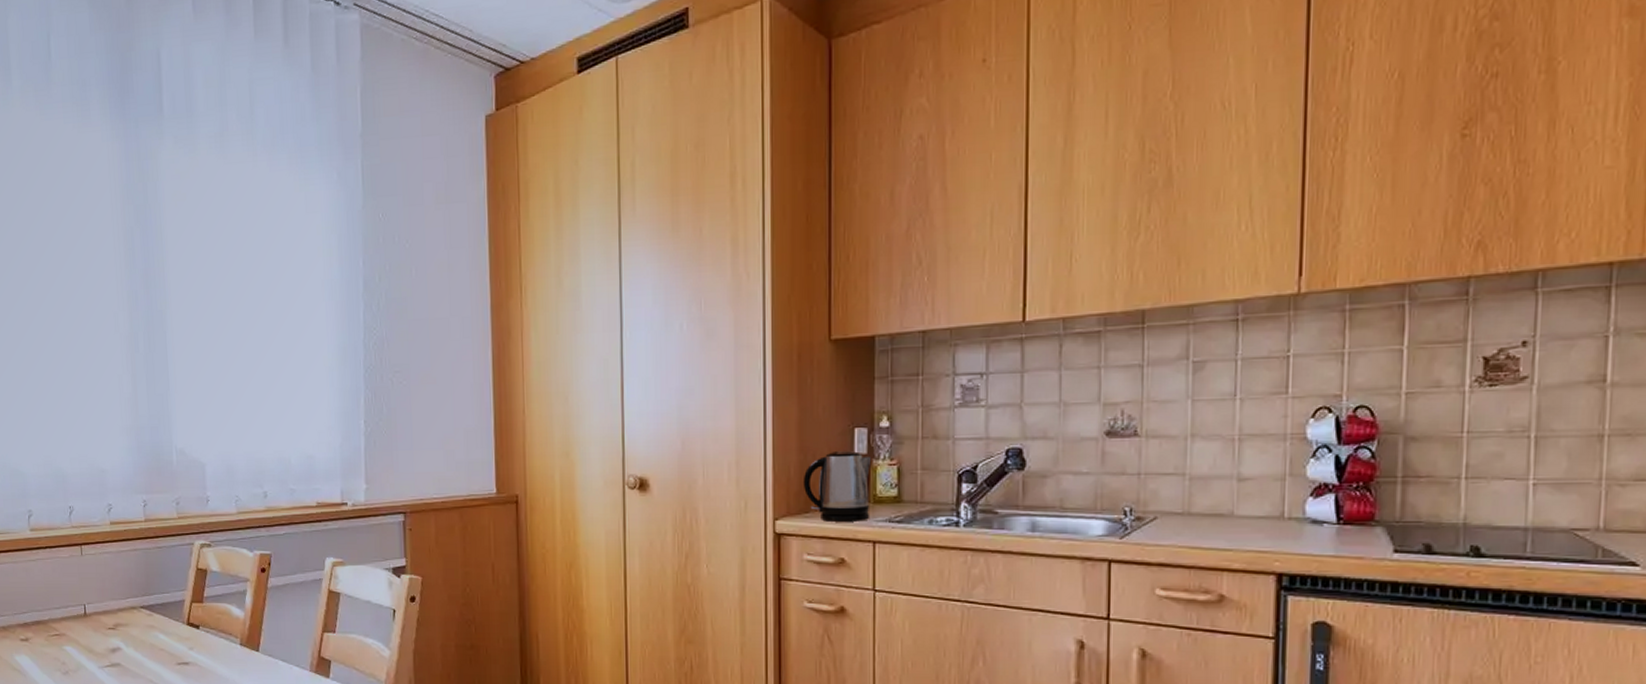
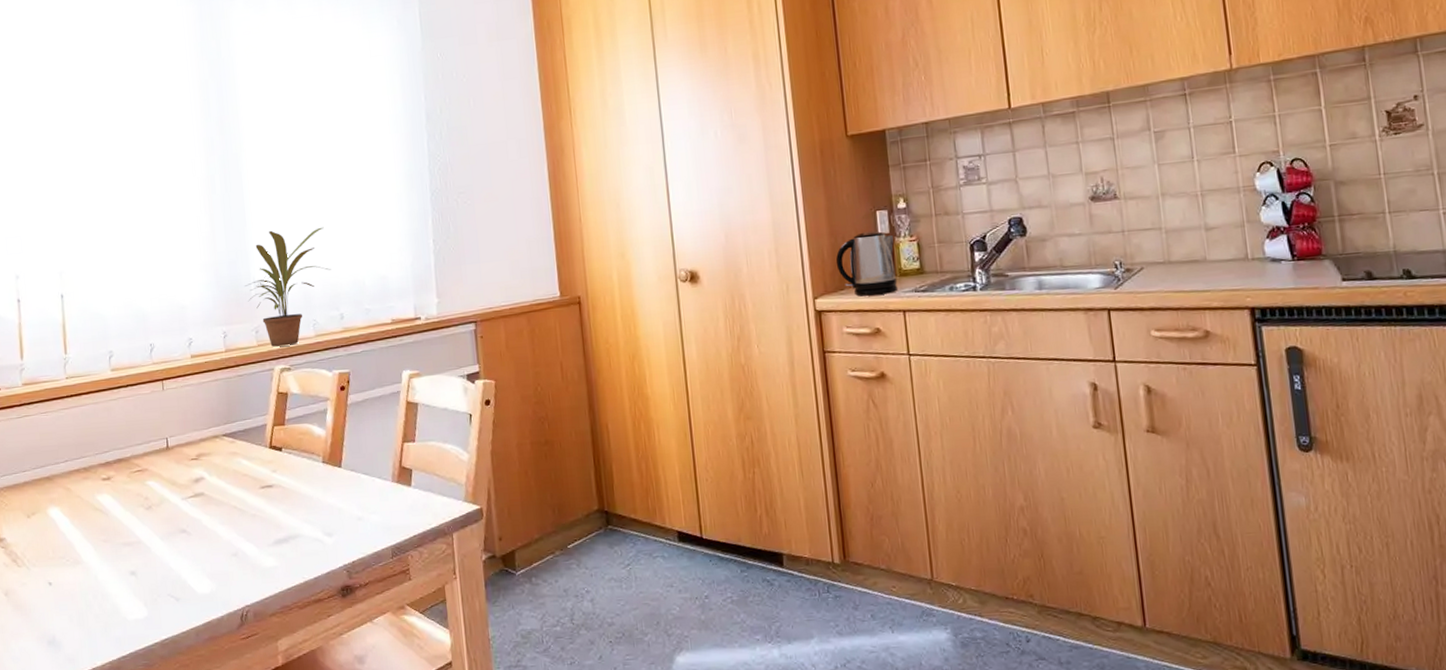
potted plant: none [166,396,256,521] -> present [244,227,331,347]

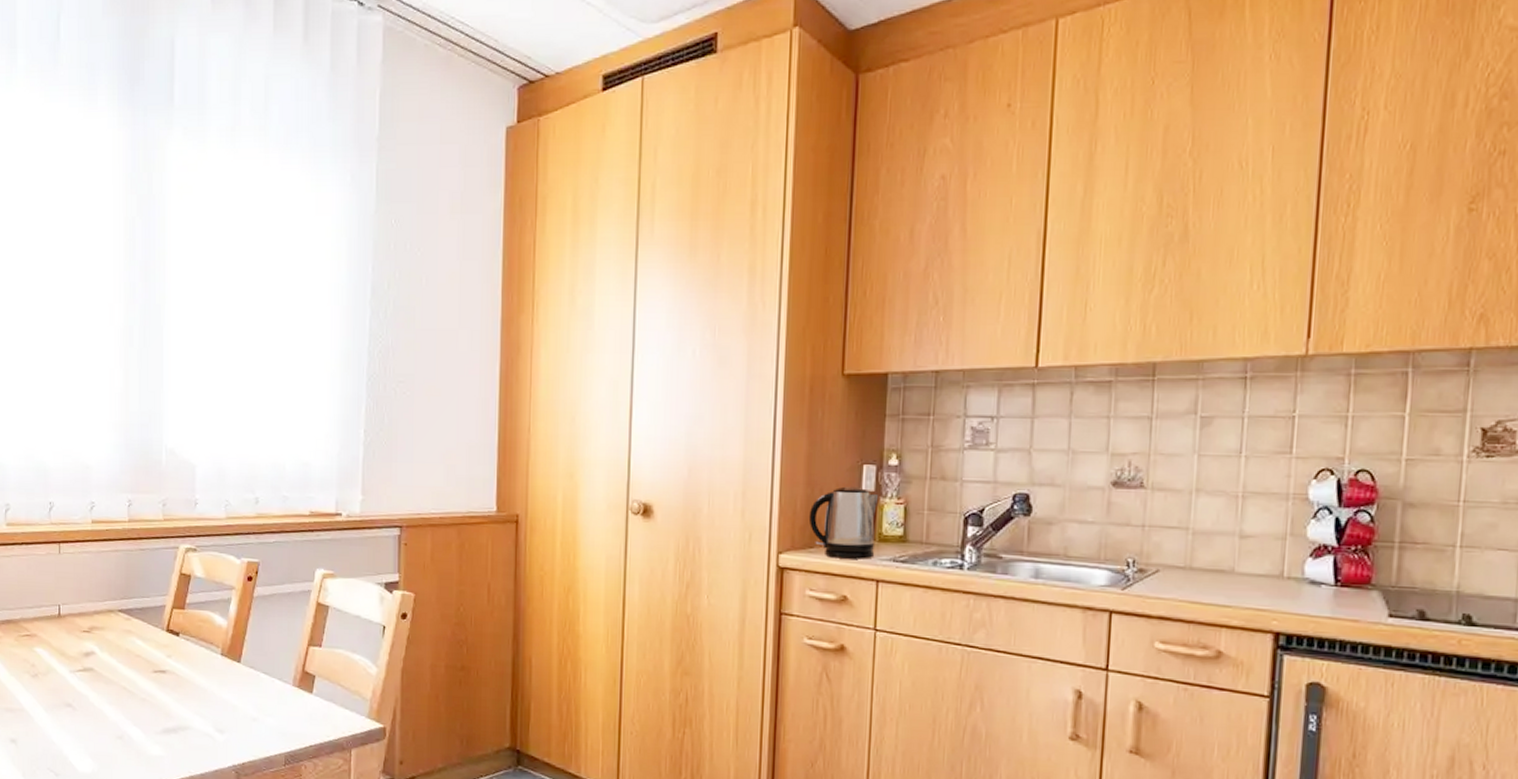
potted plant: present [244,227,331,347] -> none [155,395,250,525]

